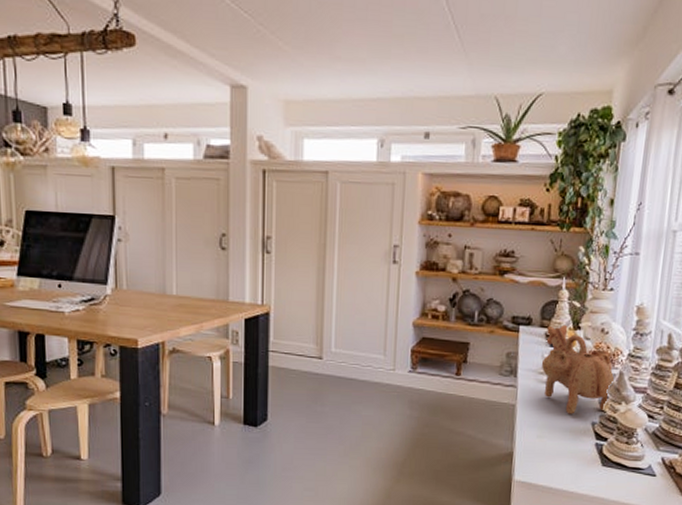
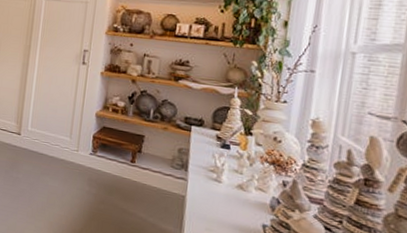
ceramic vessel: present [541,324,614,414] -> none [211,129,287,216]

